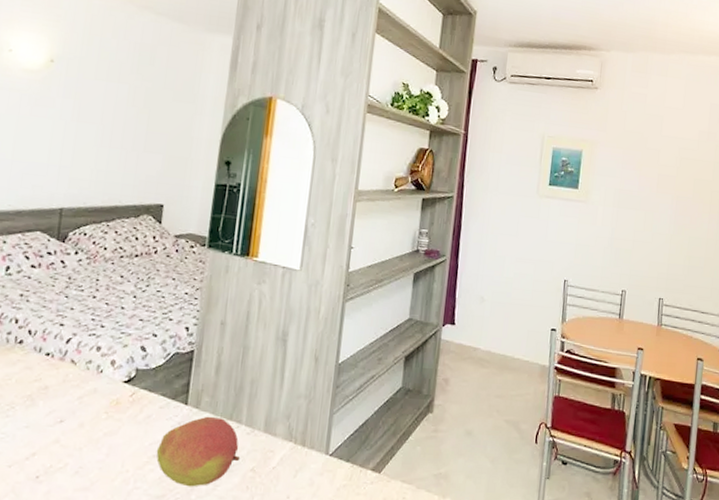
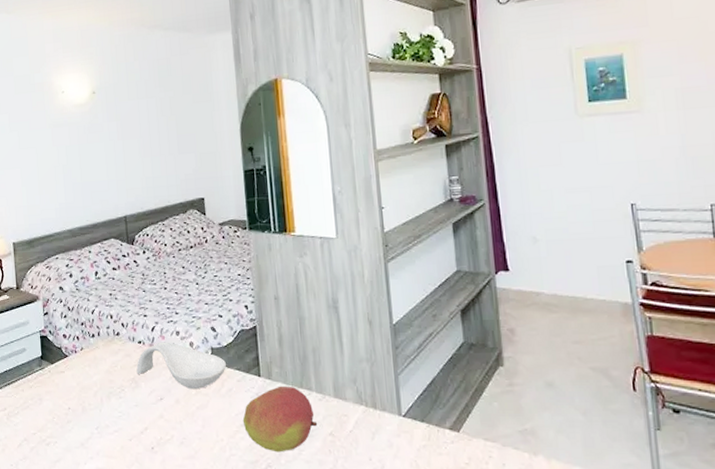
spoon rest: none [35,356,151,414] -> present [136,342,227,390]

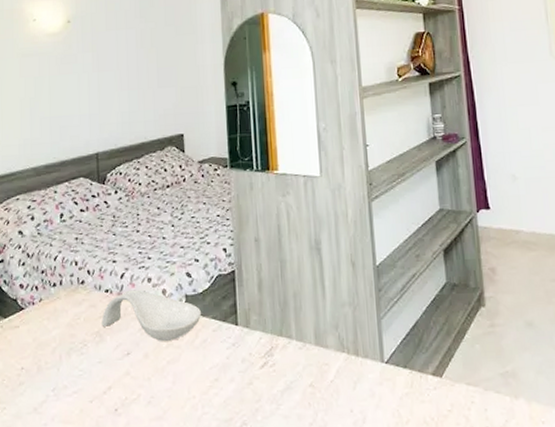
fruit: present [242,386,318,453] -> none [217,334,297,408]

